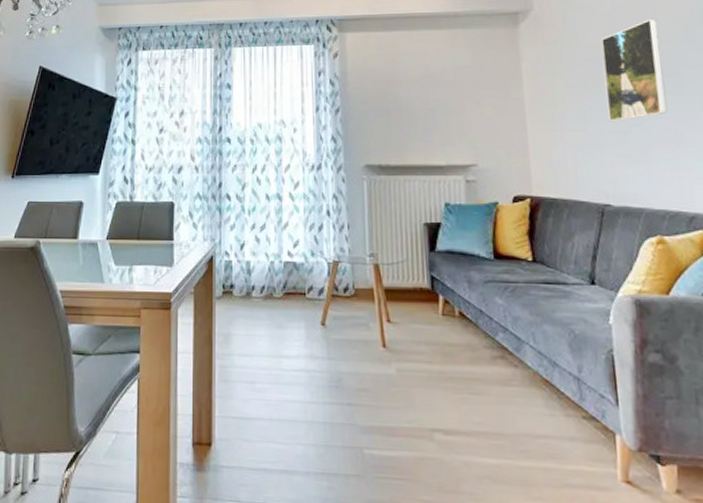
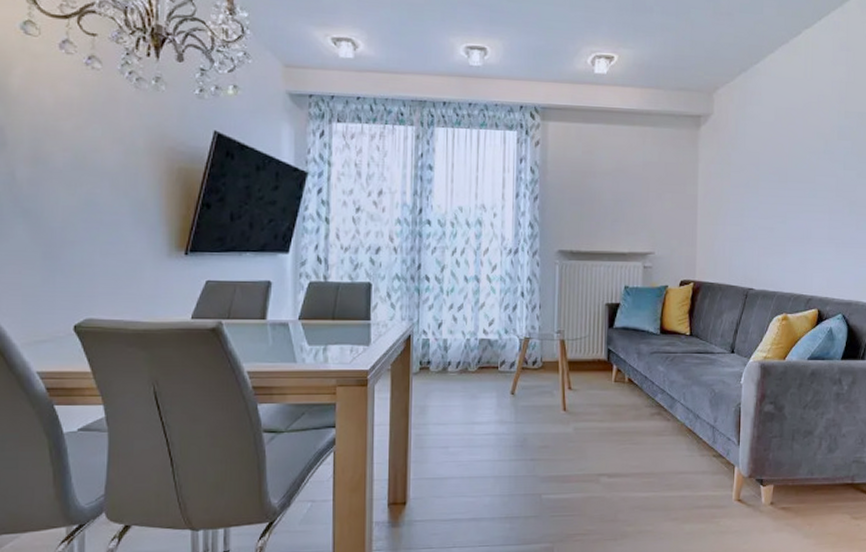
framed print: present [601,18,668,121] -> none [761,131,807,218]

